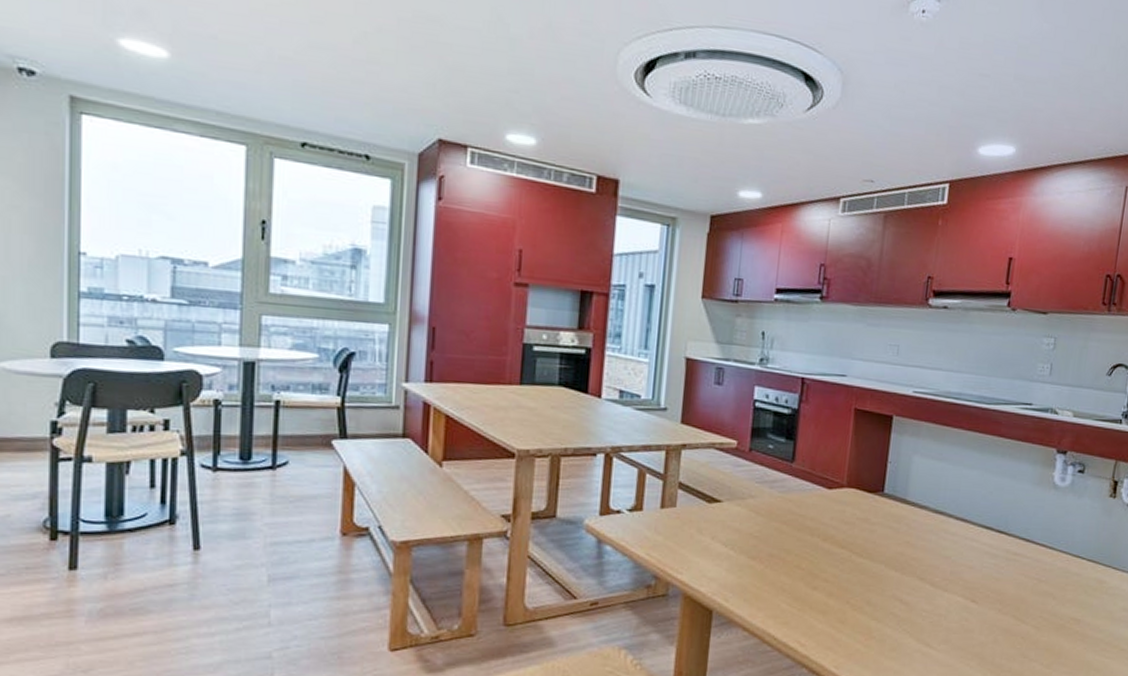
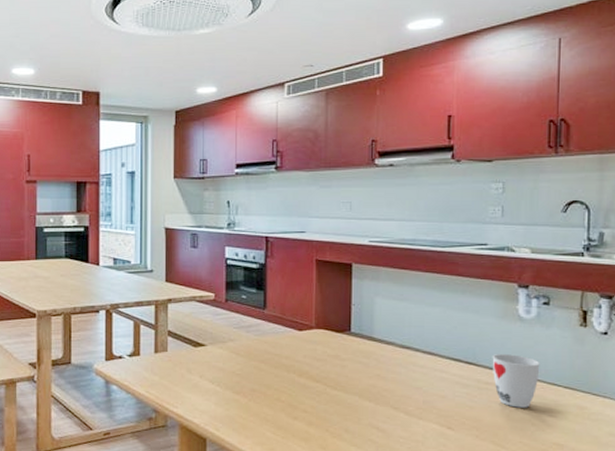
cup: none [1022,523,1068,581] -> present [492,354,540,408]

